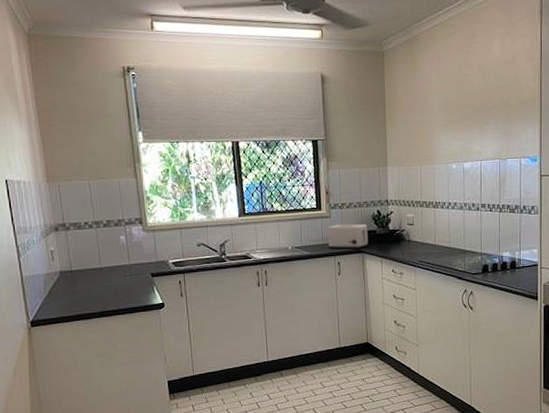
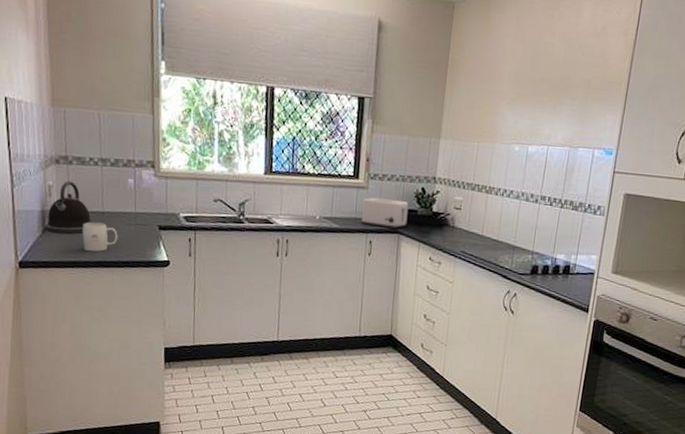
kettle: none [52,245,91,292] -> present [46,181,91,234]
mug: none [84,277,116,305] -> present [82,222,118,252]

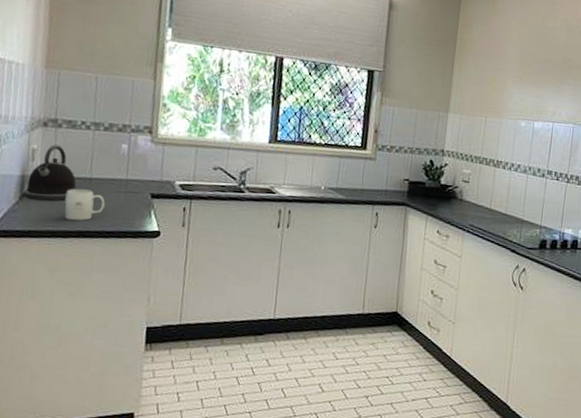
toaster: present [361,197,409,230] -> none [368,168,417,202]

